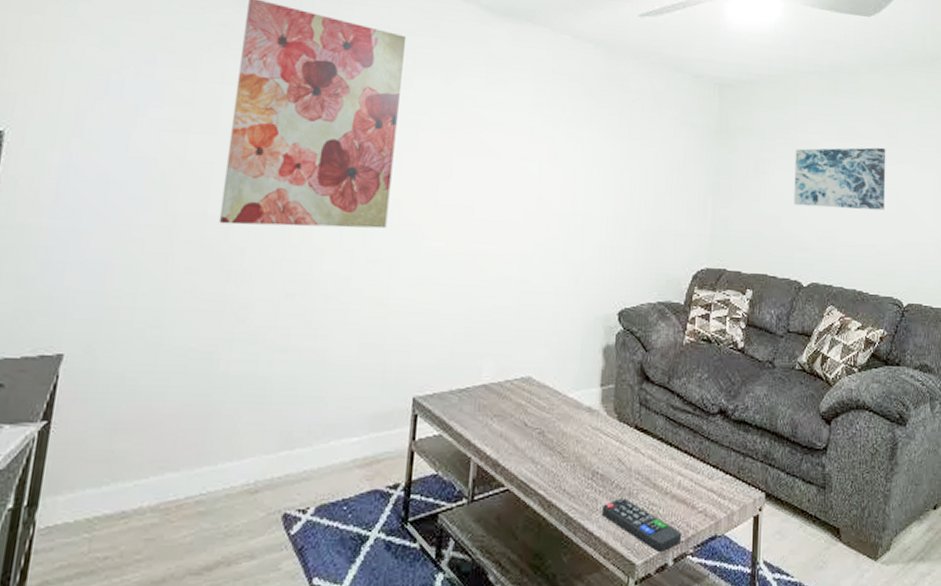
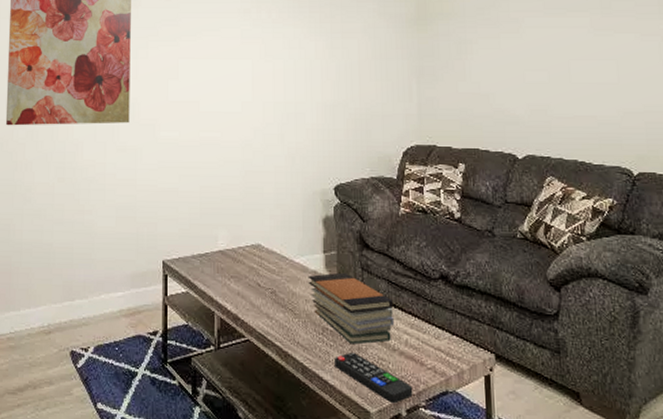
book stack: none [580,408,669,489] -> present [307,272,395,345]
wall art: present [794,147,886,211] -> none [498,19,603,82]

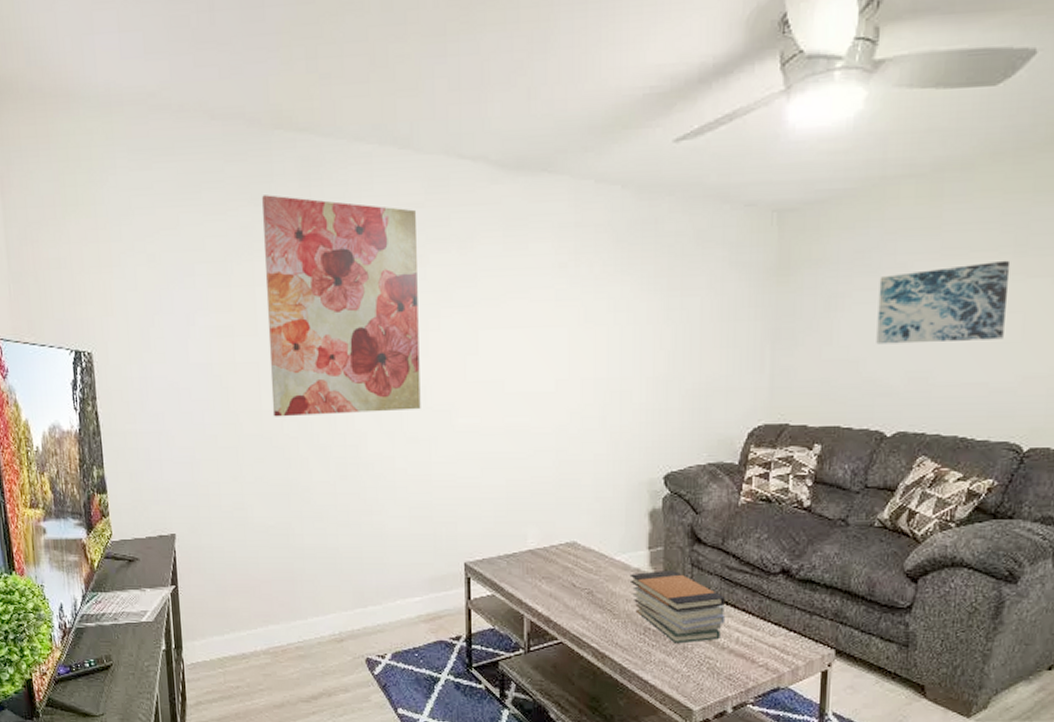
remote control: present [335,352,413,404] -> none [656,651,741,701]
wall art: none [498,19,603,82] -> present [876,260,1011,345]

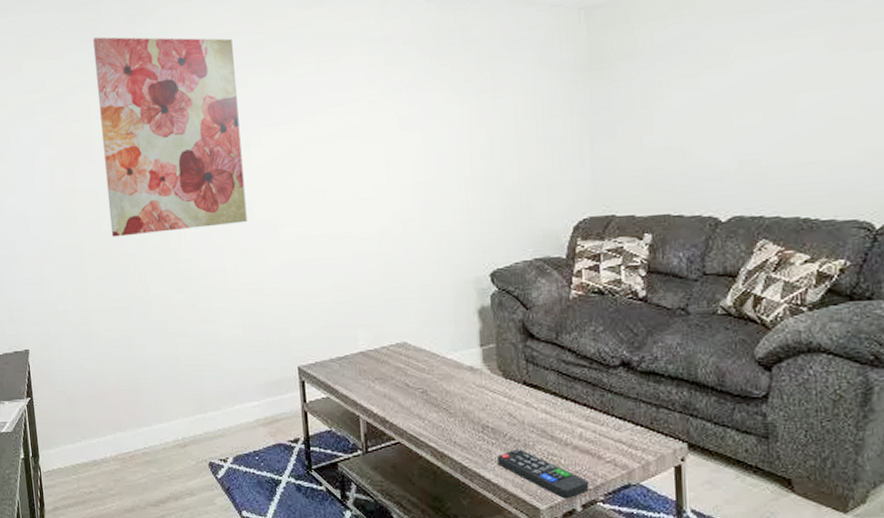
book stack: present [629,569,726,644] -> none [463,366,567,441]
remote control: none [656,651,741,701] -> present [497,449,590,499]
wall art: present [876,260,1011,345] -> none [697,35,840,130]

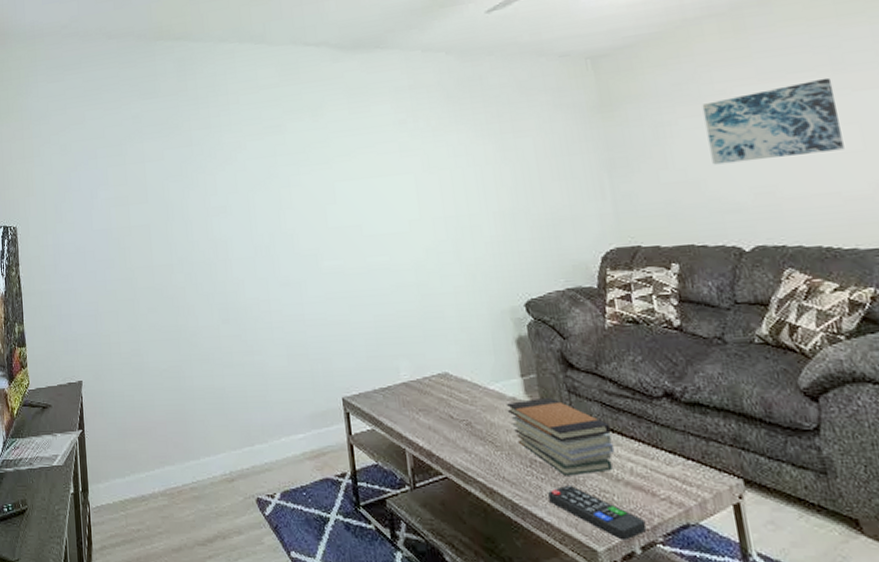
wall art: present [92,37,248,237] -> none [148,89,290,271]
book stack: none [463,366,567,441] -> present [506,397,615,476]
wall art: none [697,35,840,130] -> present [701,77,844,165]

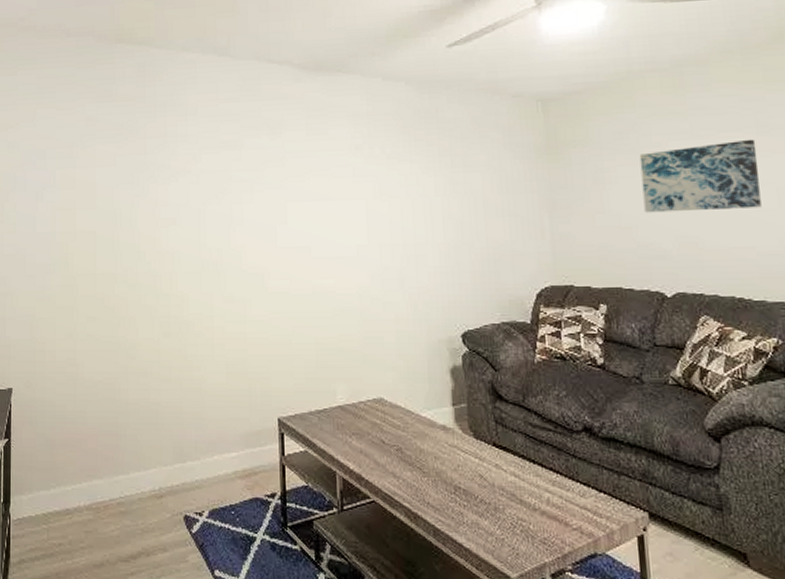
book stack: present [506,397,615,476] -> none [436,426,534,504]
remote control: present [548,484,647,541] -> none [469,512,558,568]

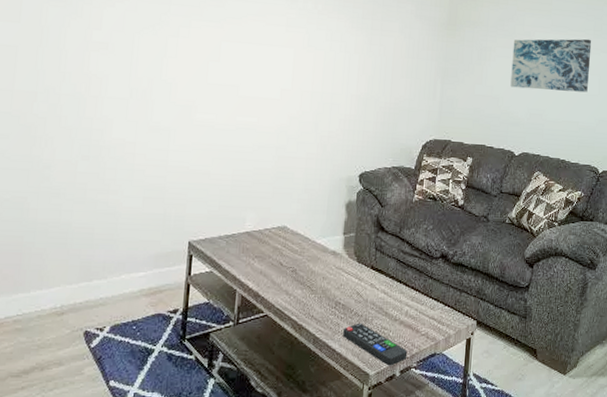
remote control: none [469,512,558,568] -> present [343,323,408,366]

